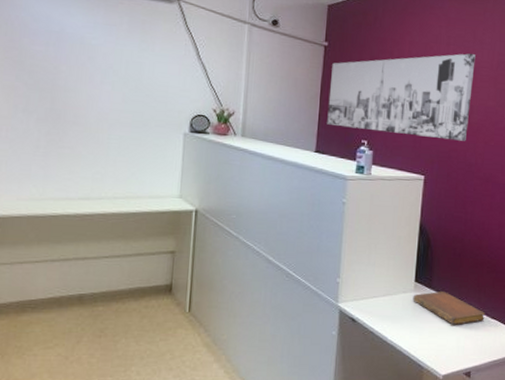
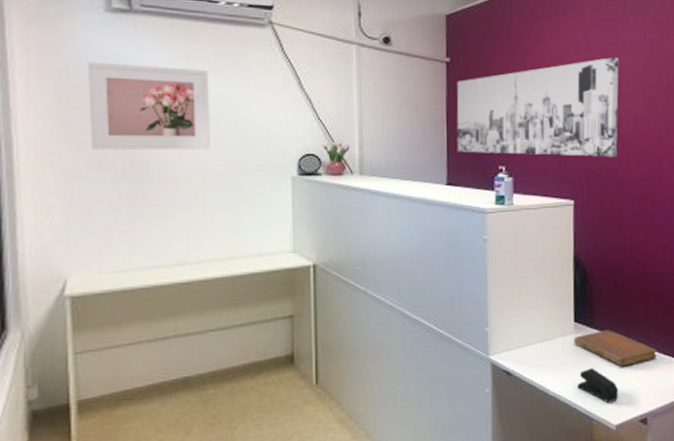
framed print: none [20,20,122,104] -> present [87,61,211,150]
stapler: none [412,323,449,356] -> present [576,368,619,404]

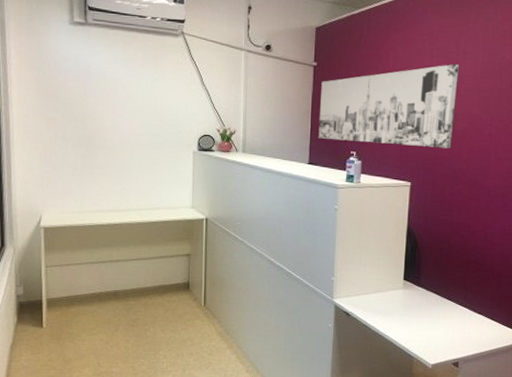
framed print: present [87,61,211,150] -> none [57,61,138,128]
notebook: present [574,330,657,367] -> none [402,289,472,319]
stapler: present [576,368,619,404] -> none [402,318,437,347]

